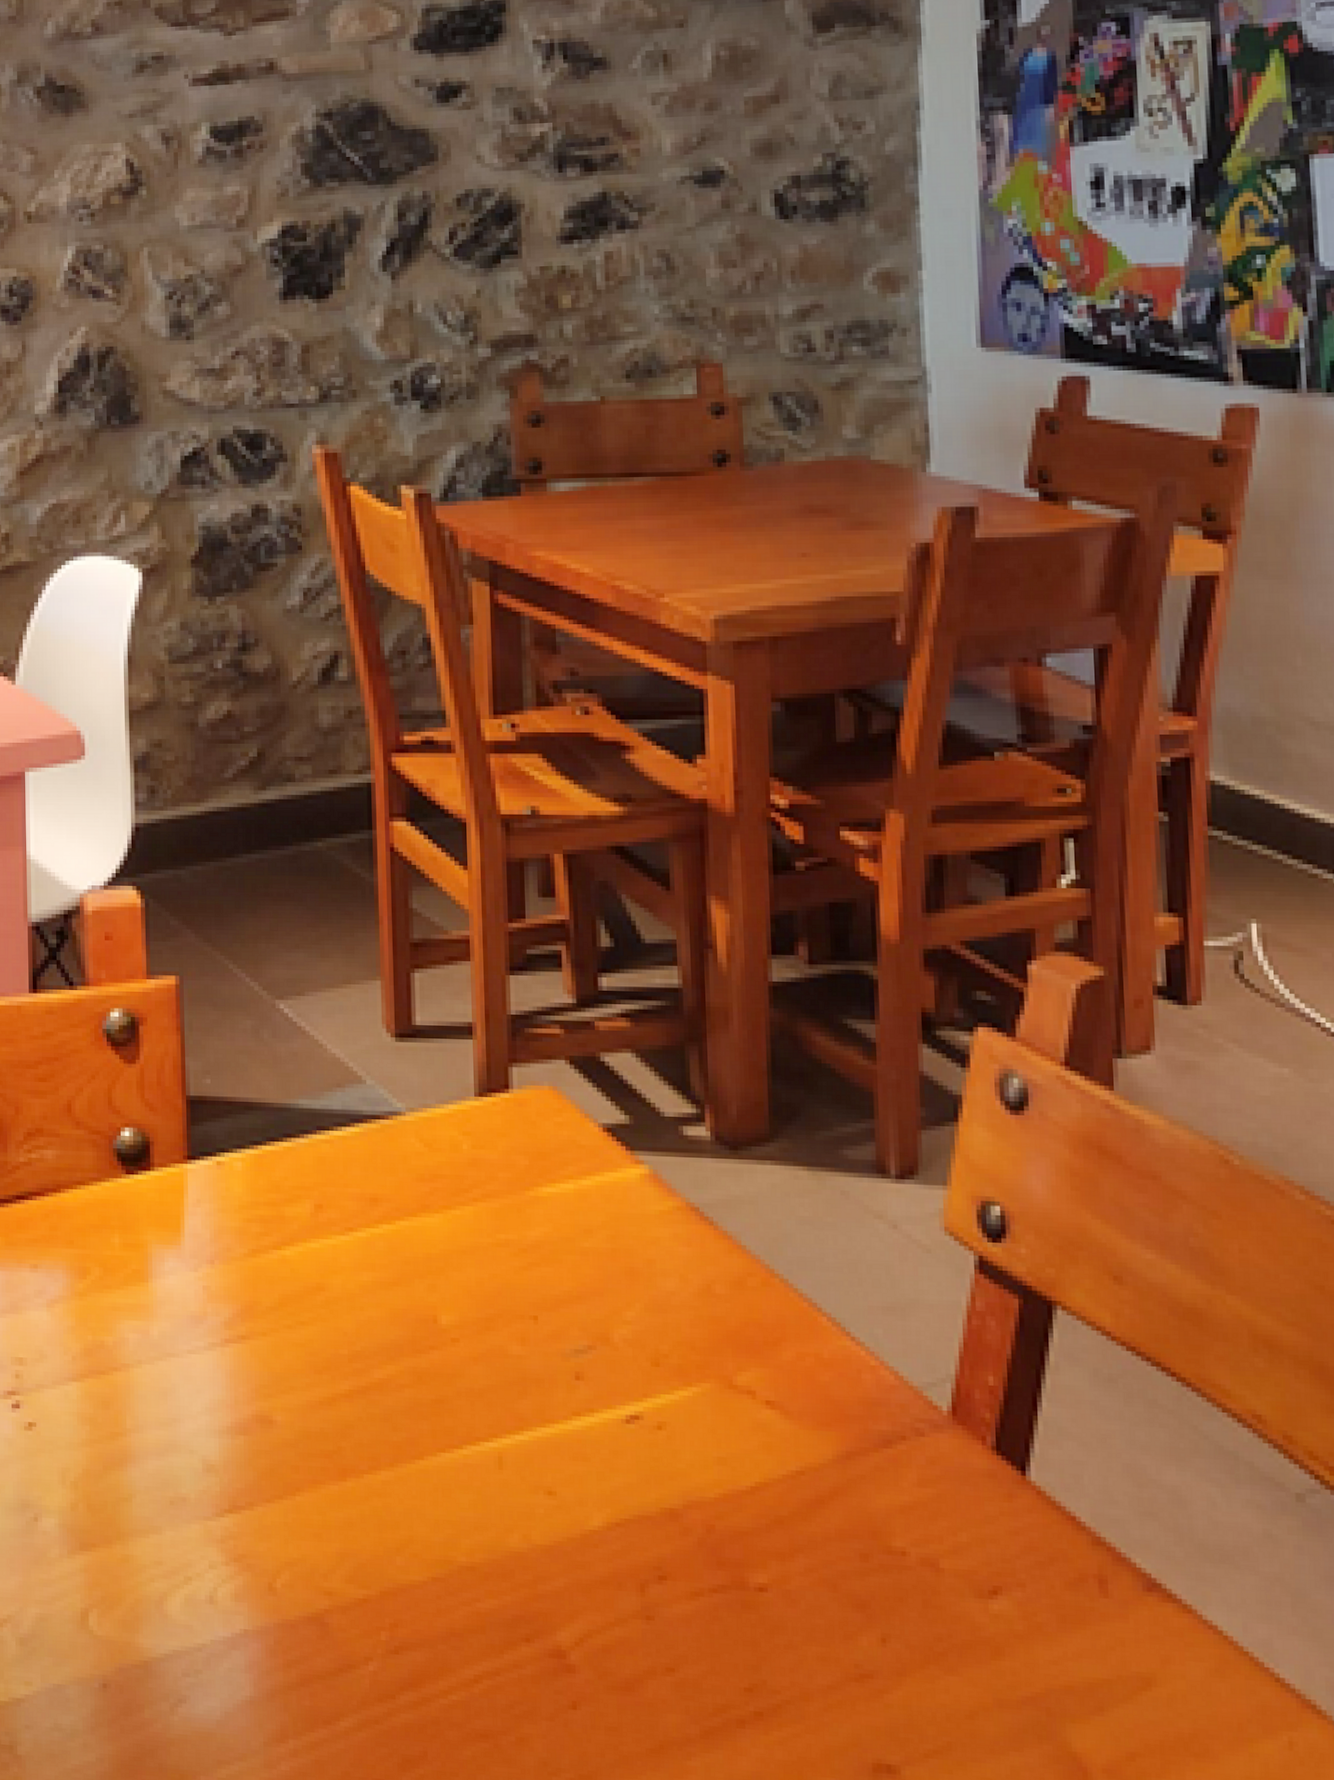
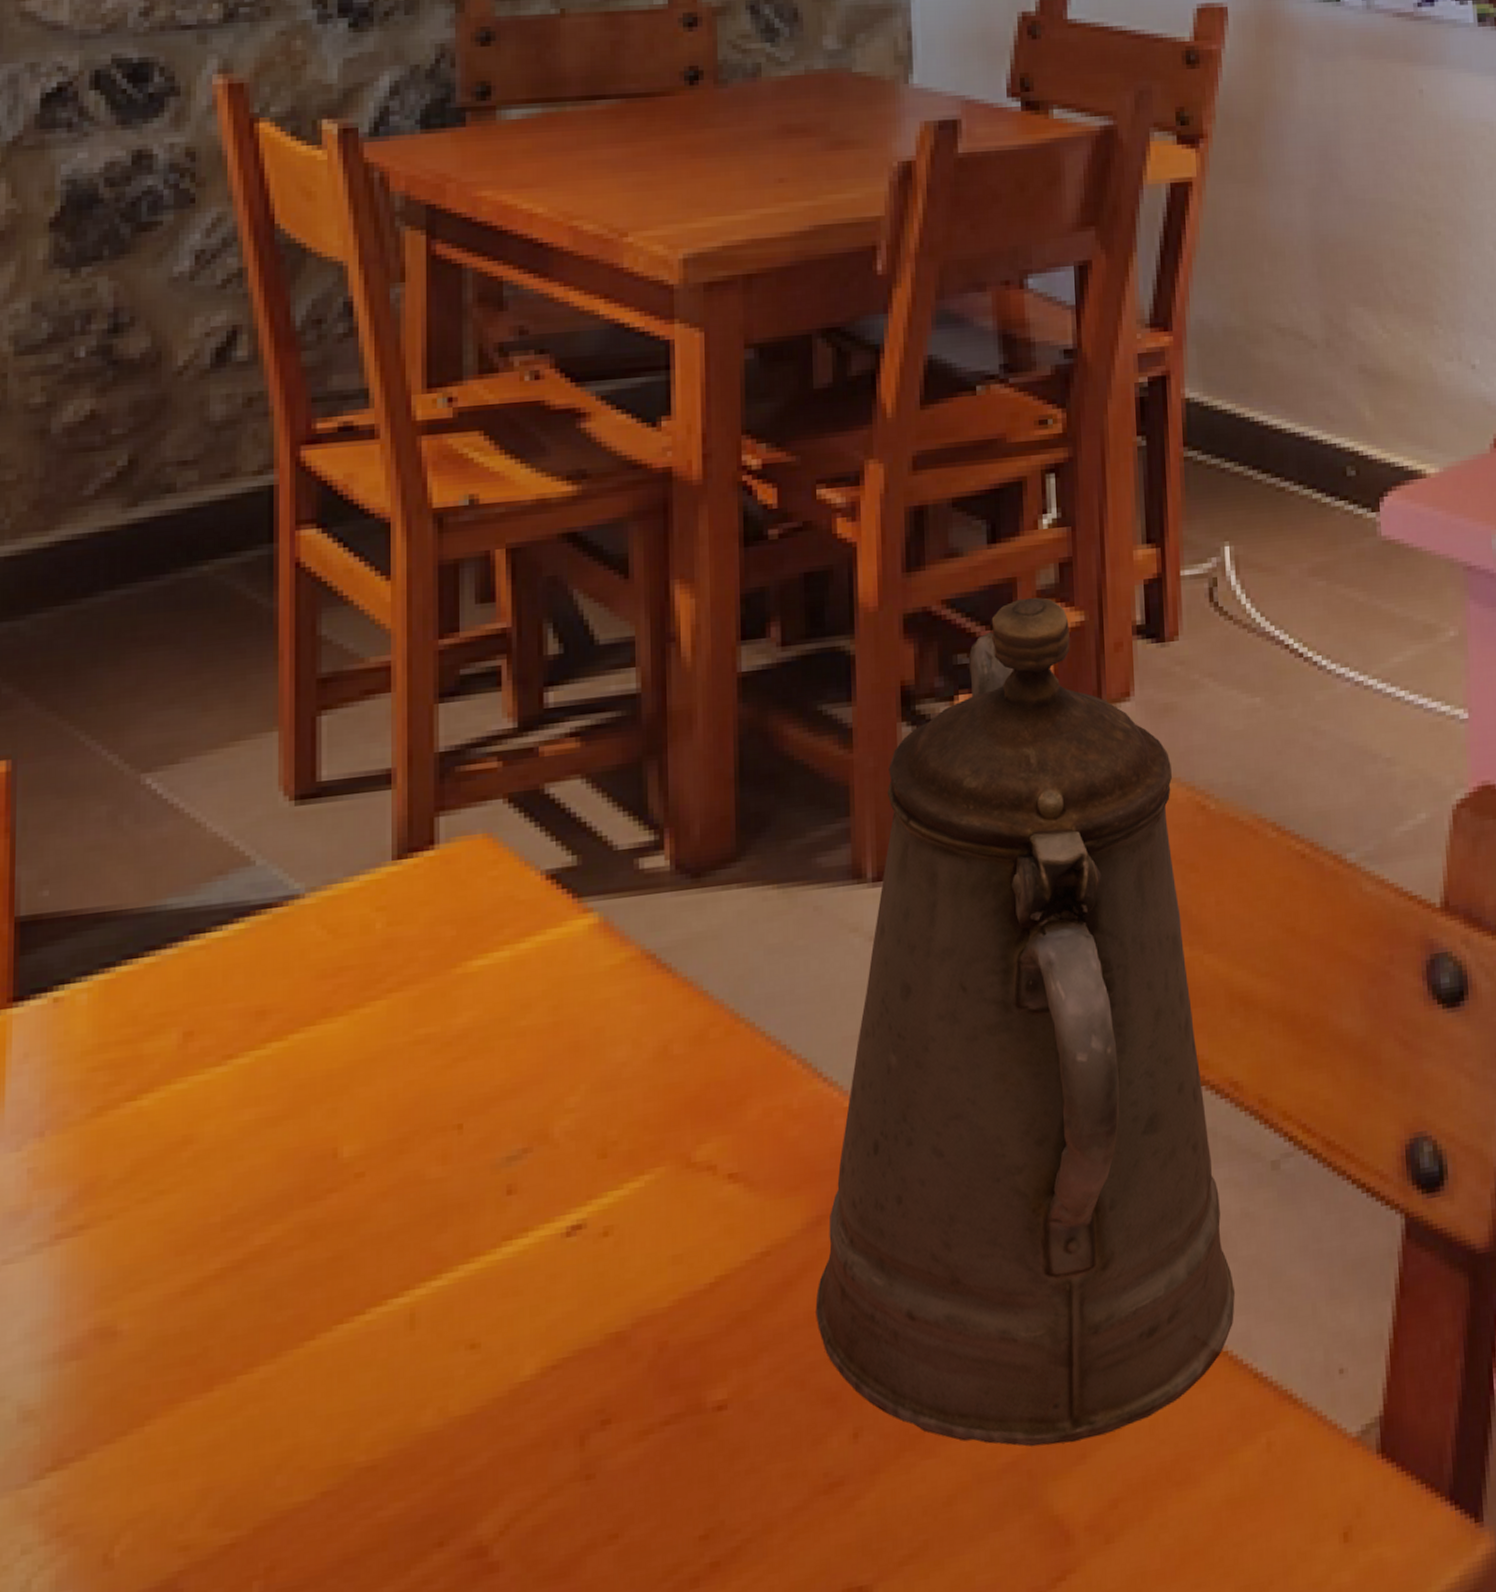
coffee pot: none [846,948,1257,1696] -> present [815,597,1236,1447]

